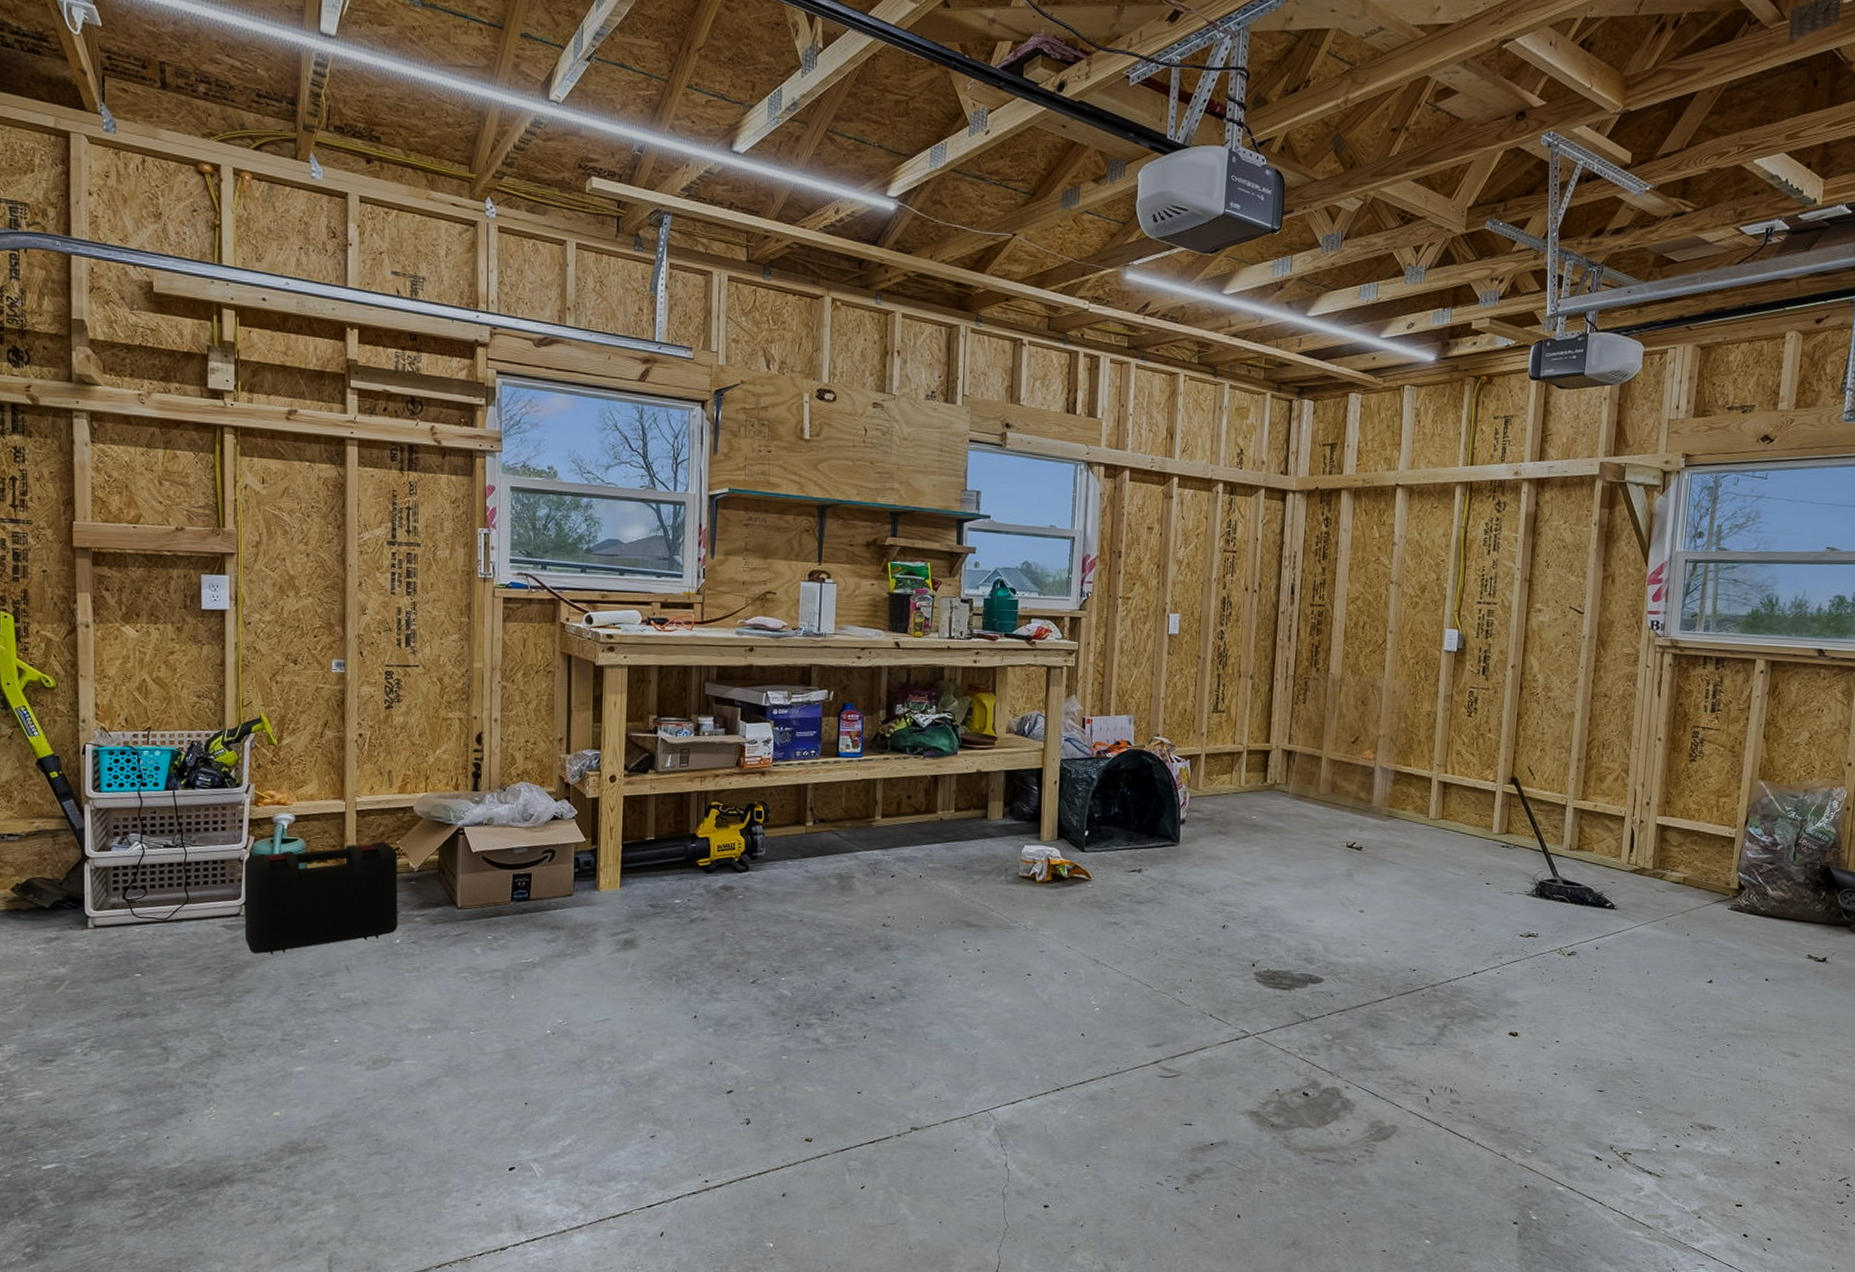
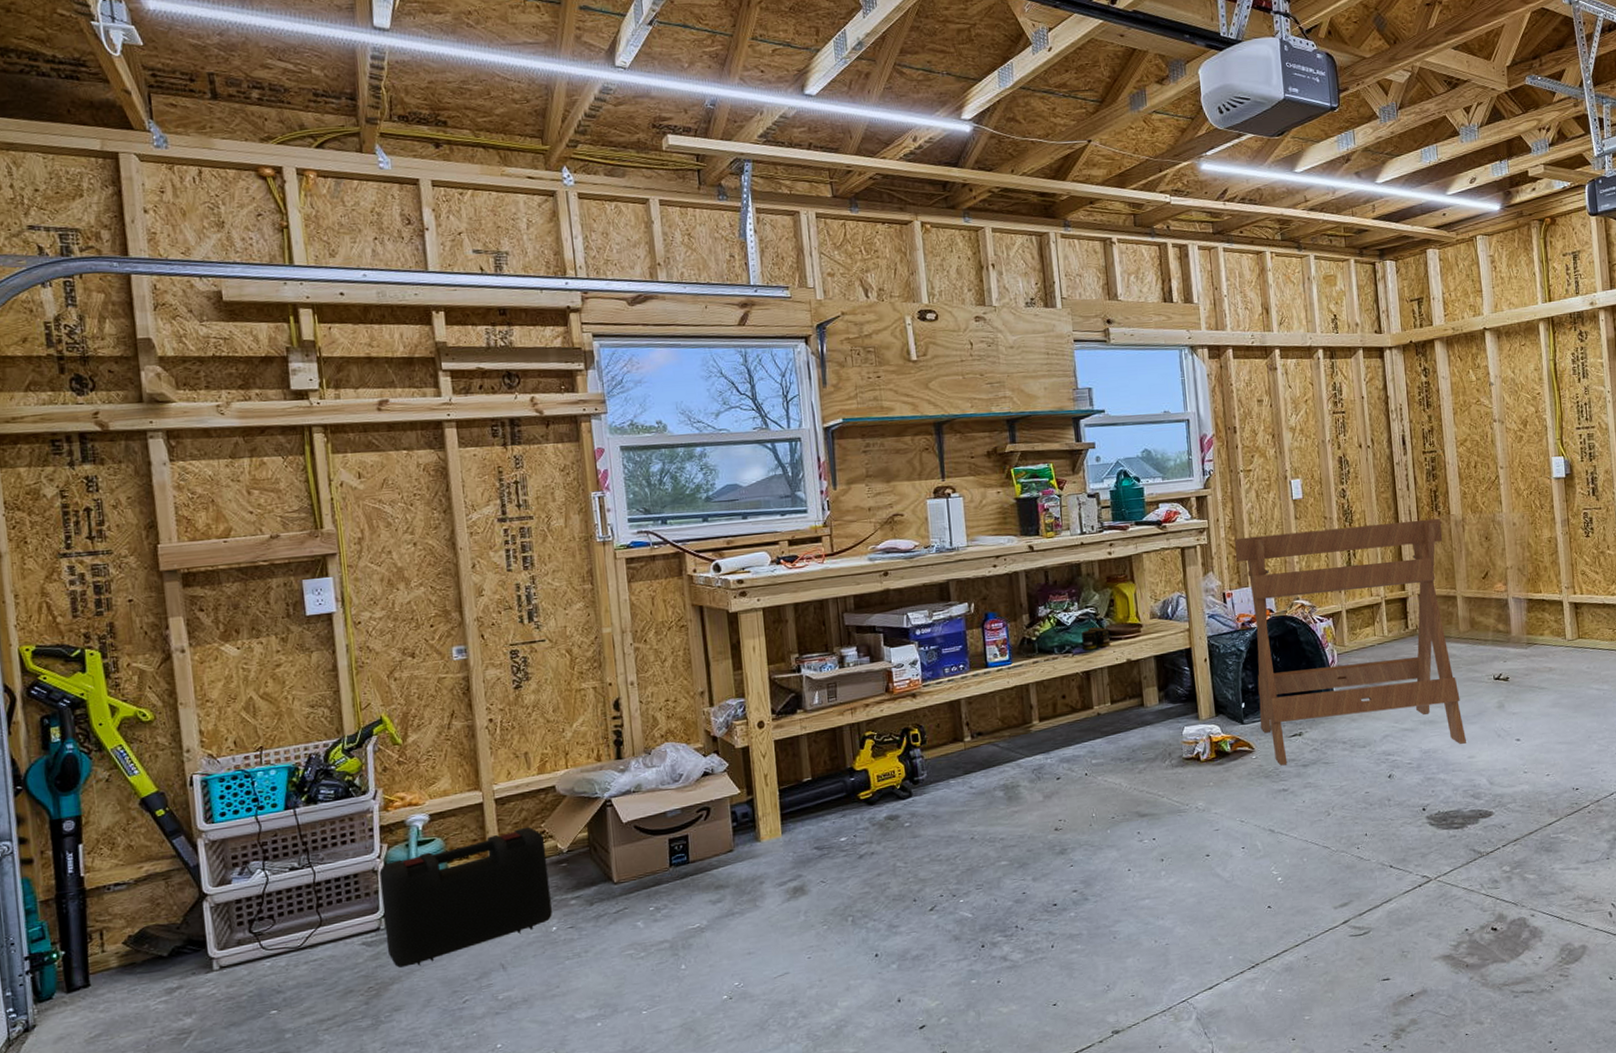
paint can: none [935,727,963,755] -> present [1081,620,1110,651]
sawhorse: none [1100,665,1319,907] -> present [1235,518,1466,766]

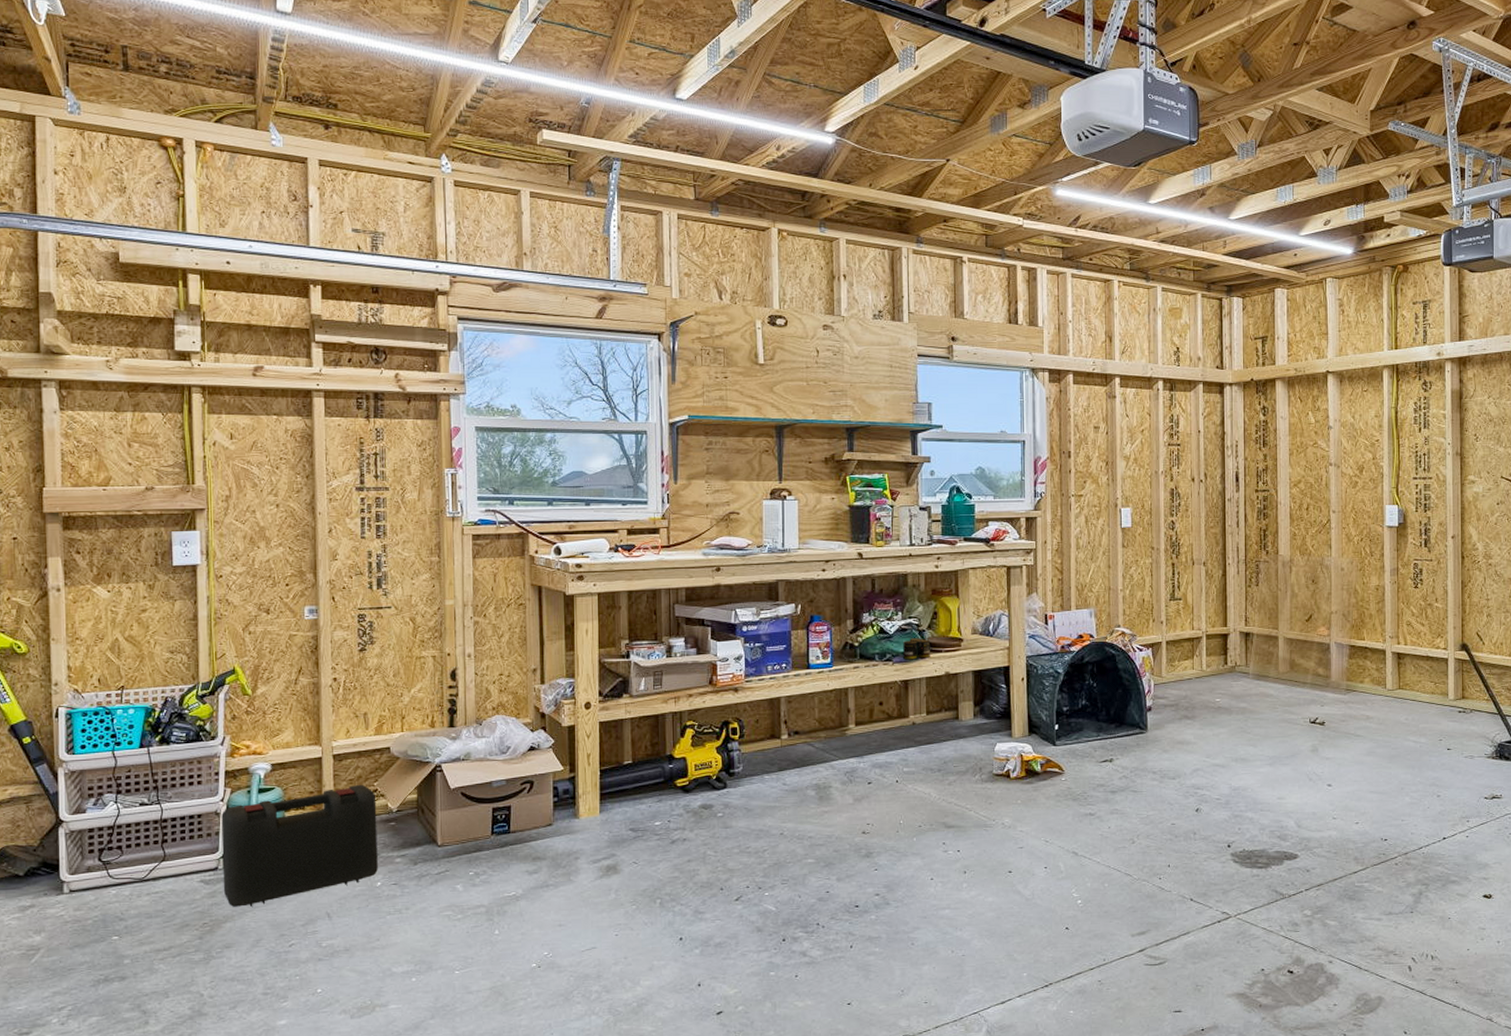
sawhorse: present [1235,518,1466,766] -> none [1061,557,1277,790]

